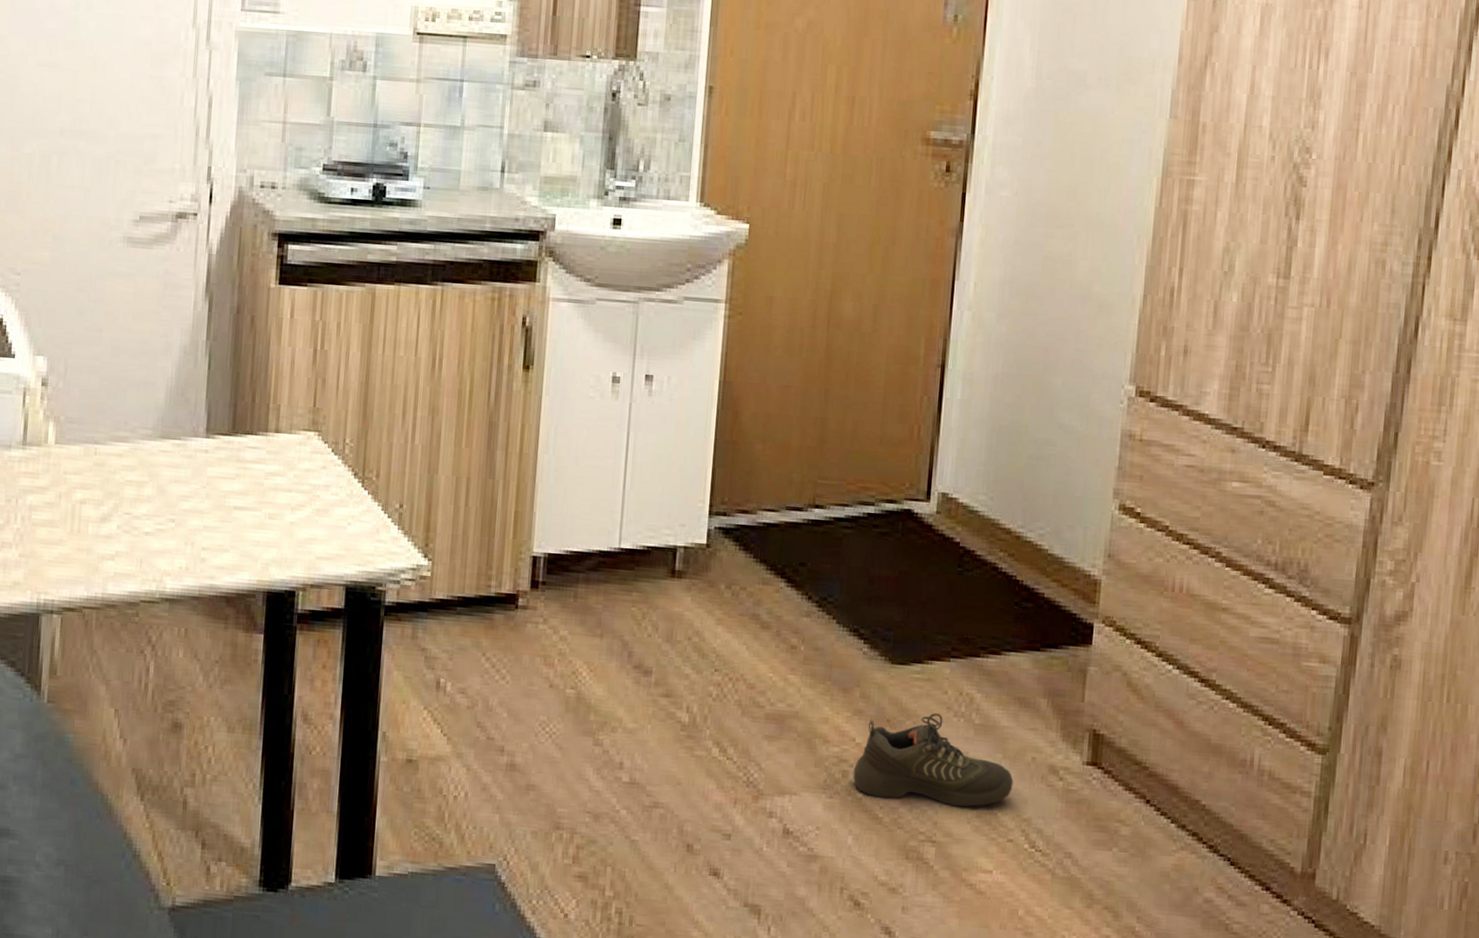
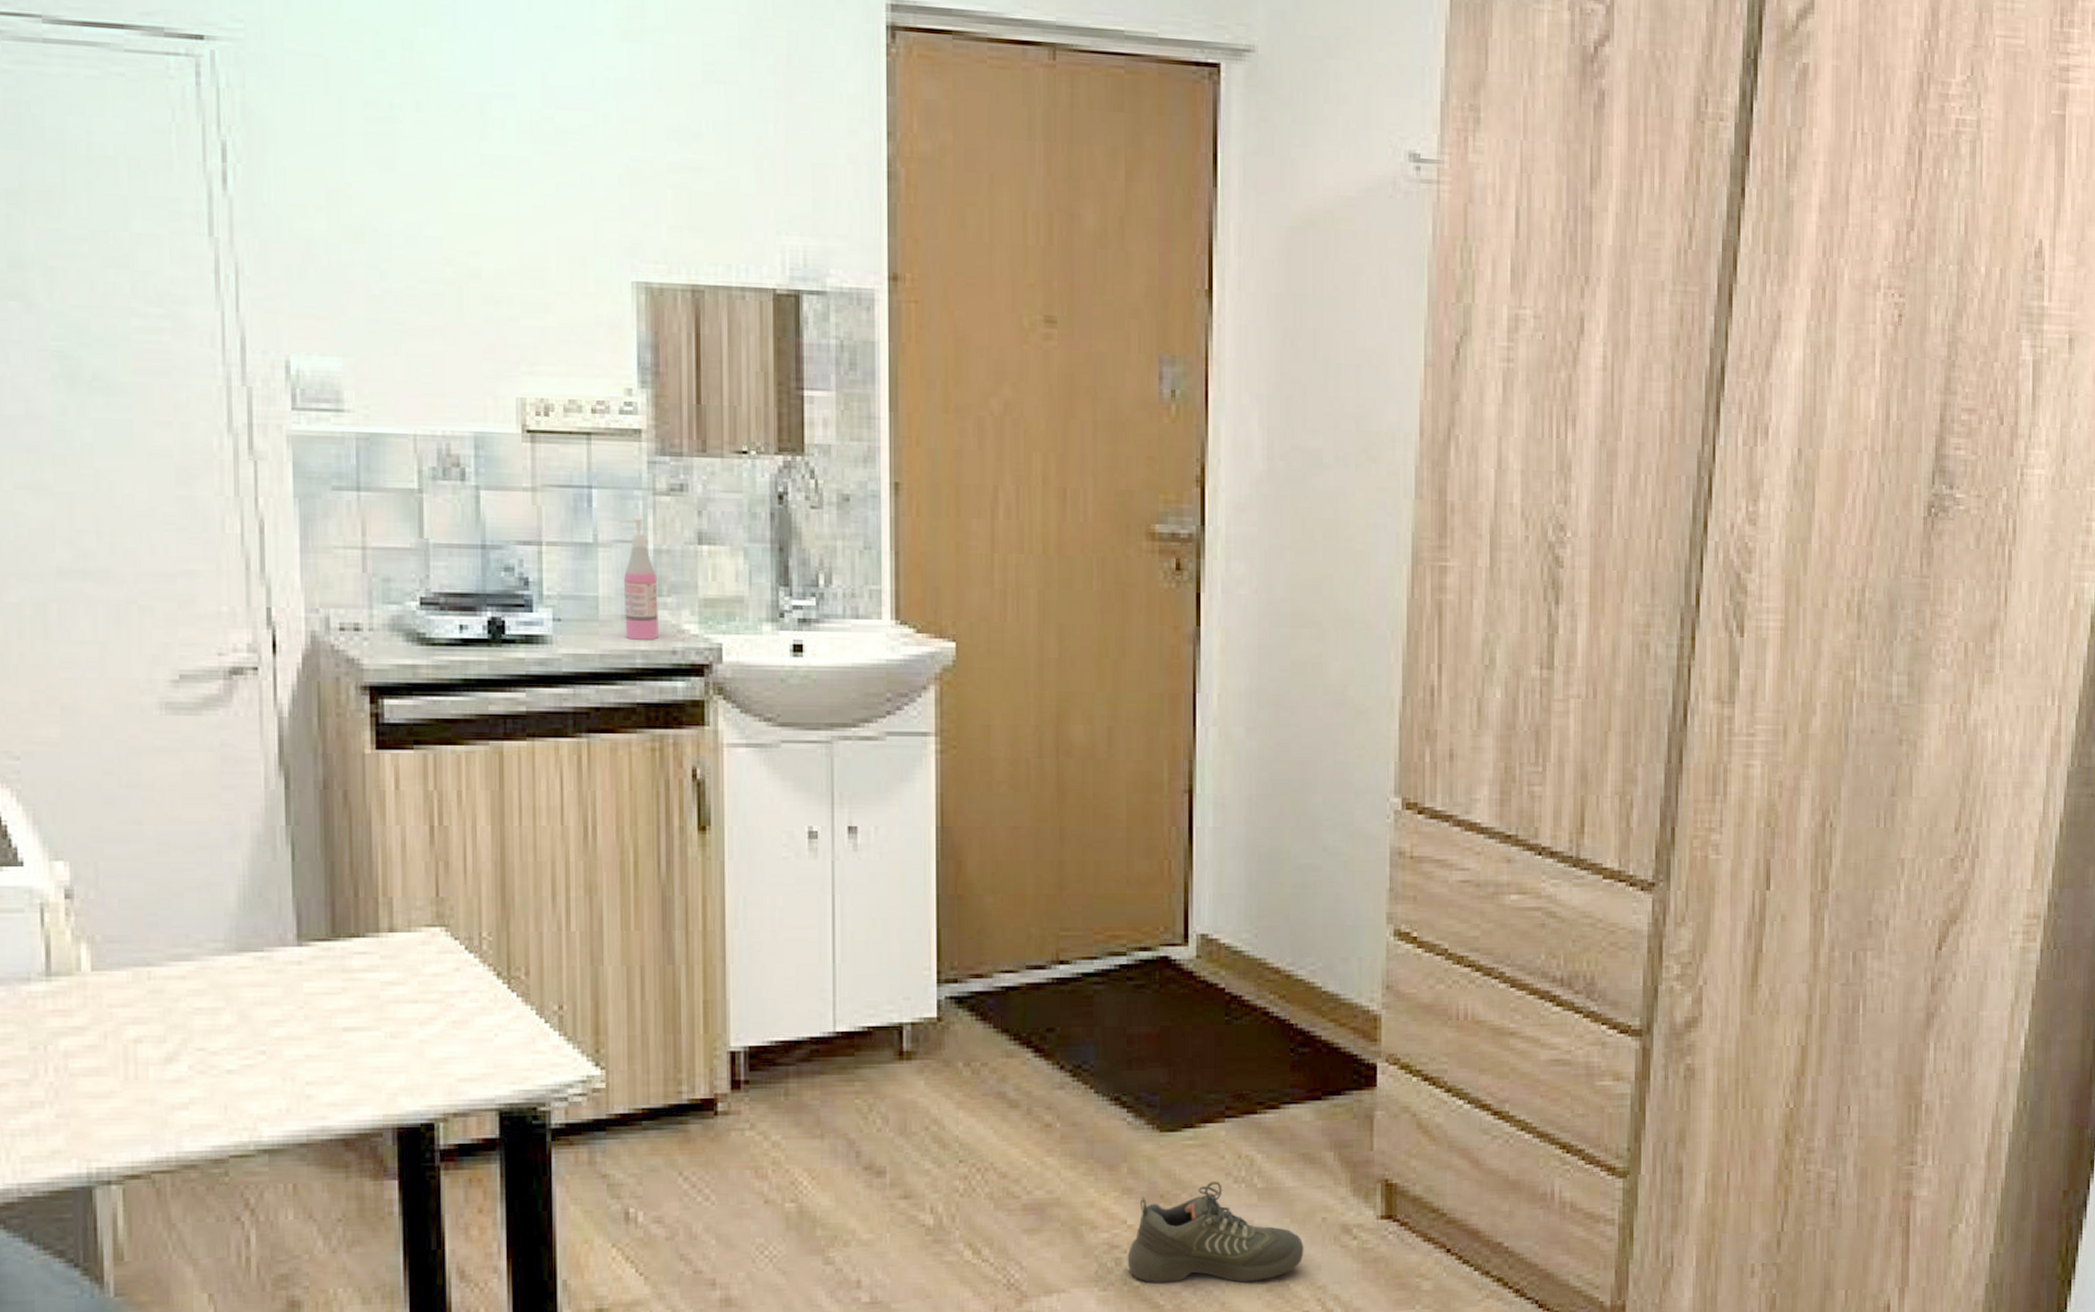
soap dispenser: none [479,107,509,209] -> present [619,517,659,641]

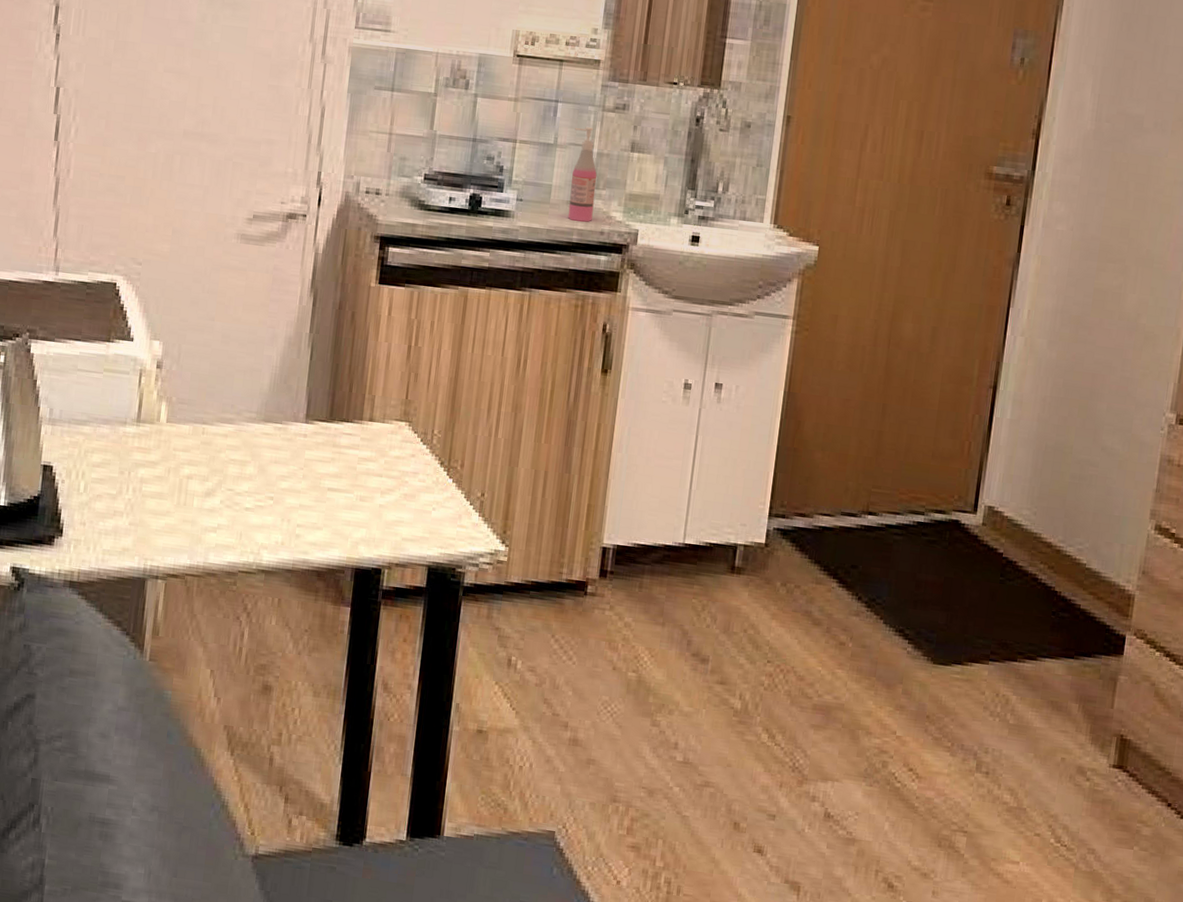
shoe: present [1127,1182,1304,1282] -> none [892,712,1043,801]

